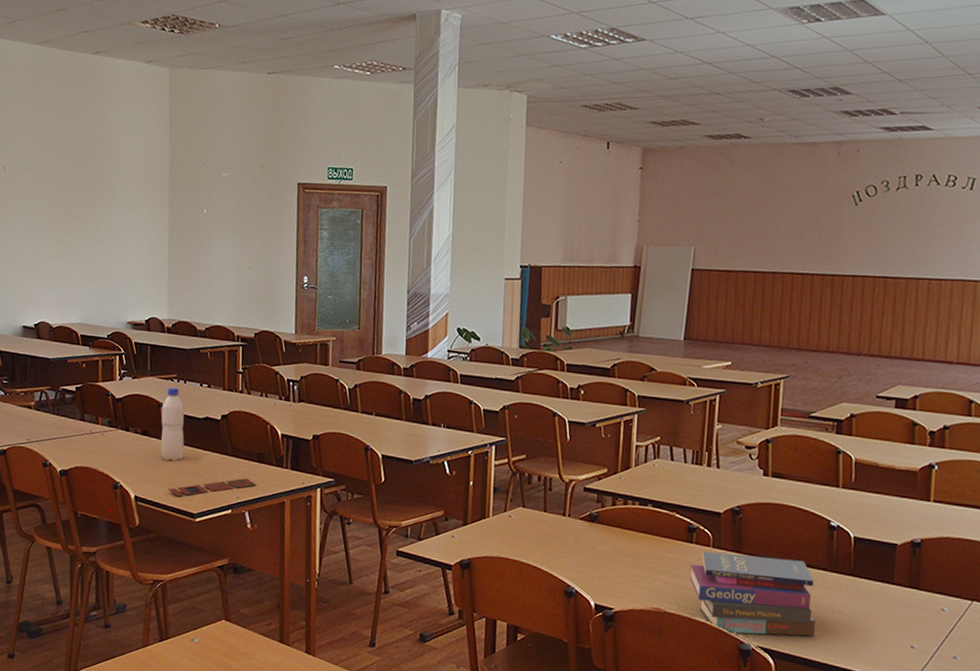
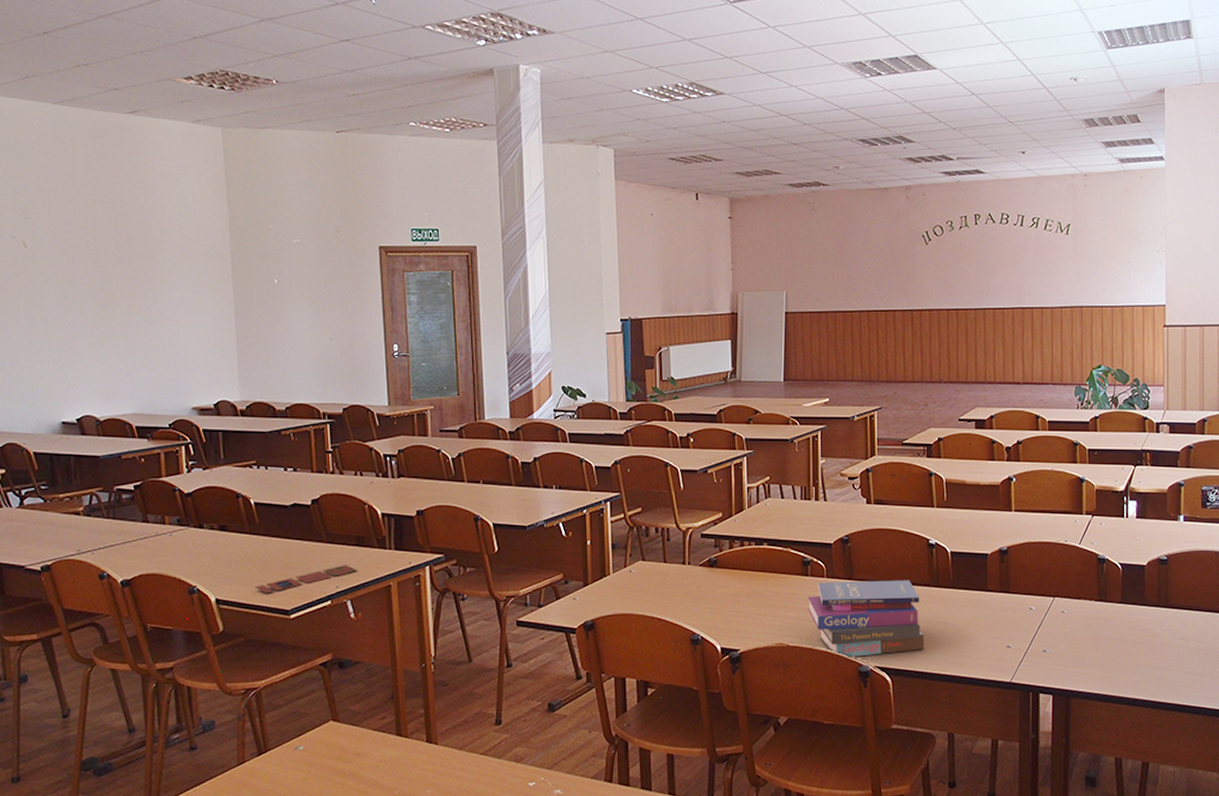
water bottle: present [160,387,185,461] -> none [240,475,271,557]

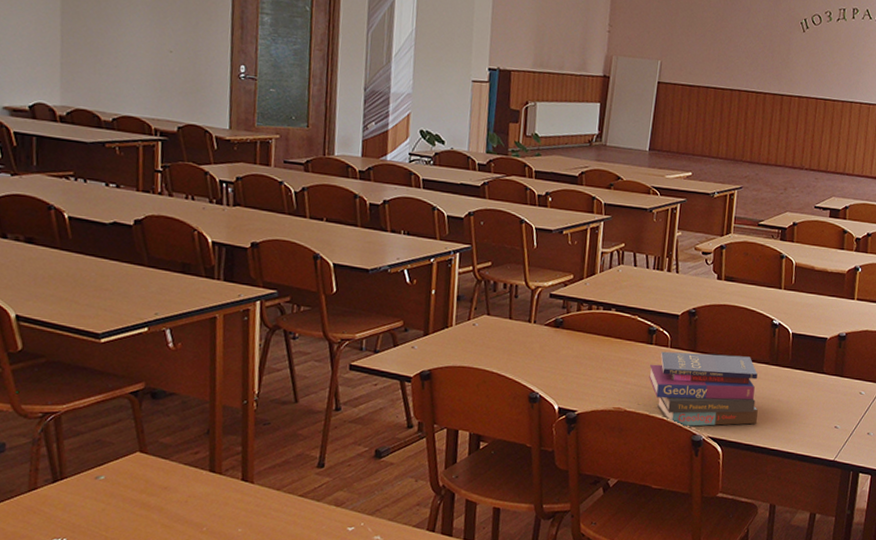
papers: present [255,565,358,594] -> none [62,291,181,315]

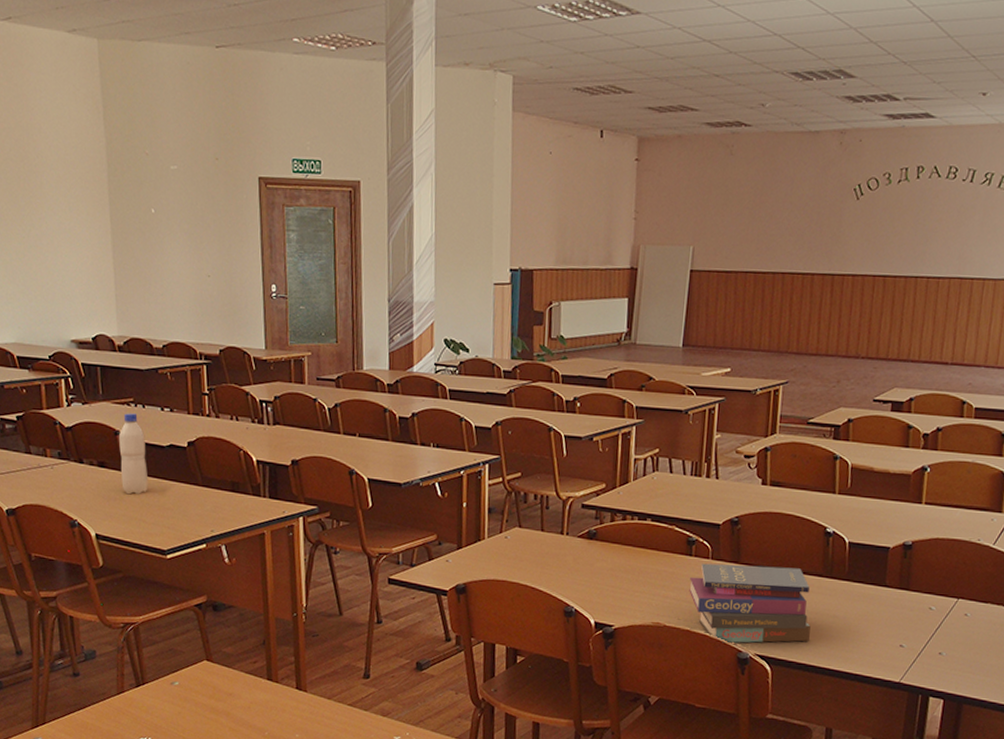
water bottle: none [52,187,85,274] -> present [118,413,149,495]

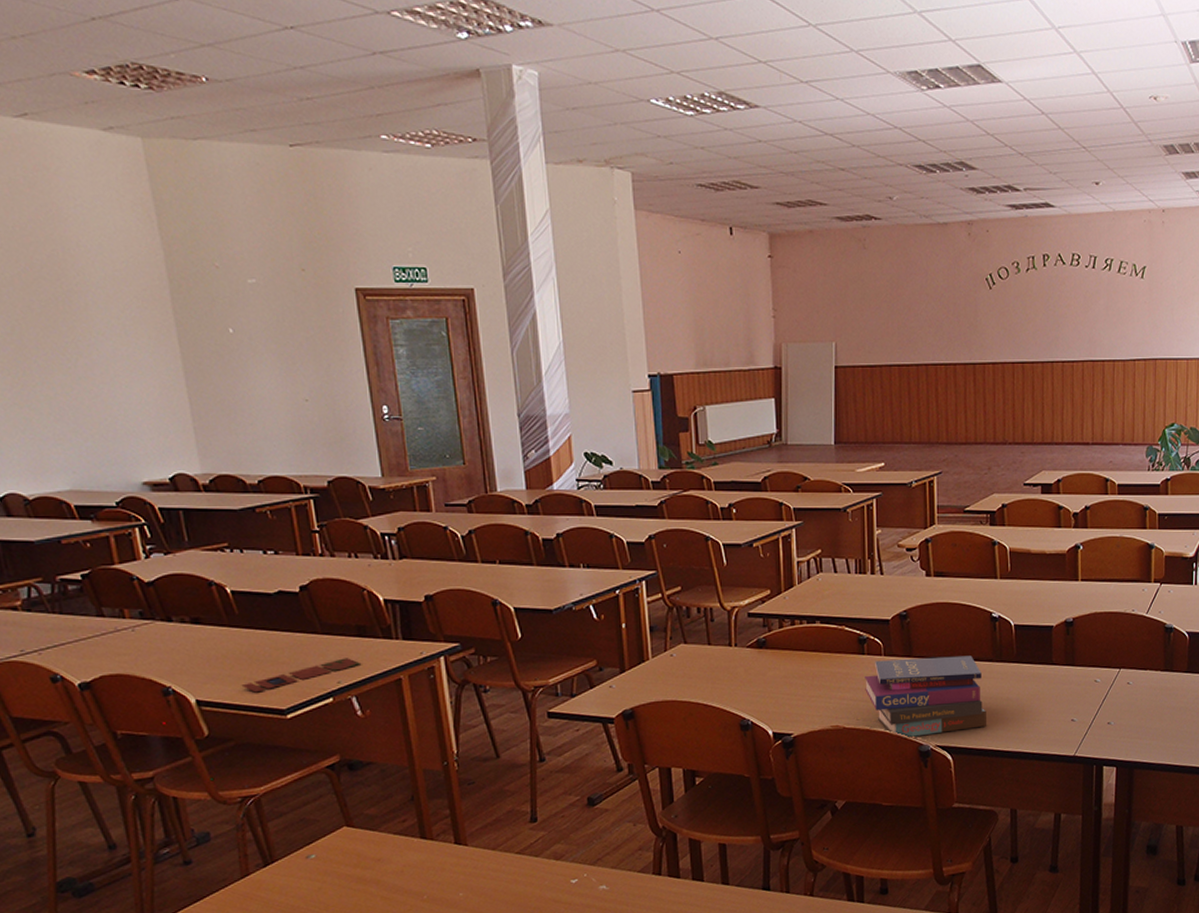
water bottle: present [118,413,149,495] -> none [213,560,257,652]
papers: none [133,509,233,533] -> present [241,658,362,693]

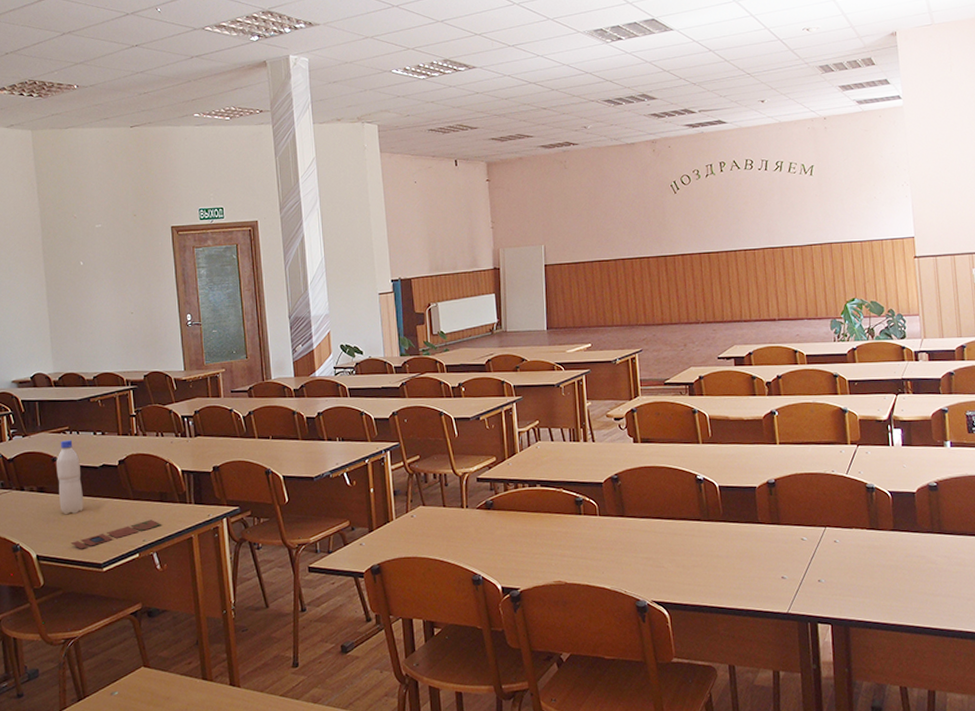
water bottle: none [213,560,257,652] -> present [55,440,84,515]
books: present [865,655,986,738] -> none [583,515,699,594]

